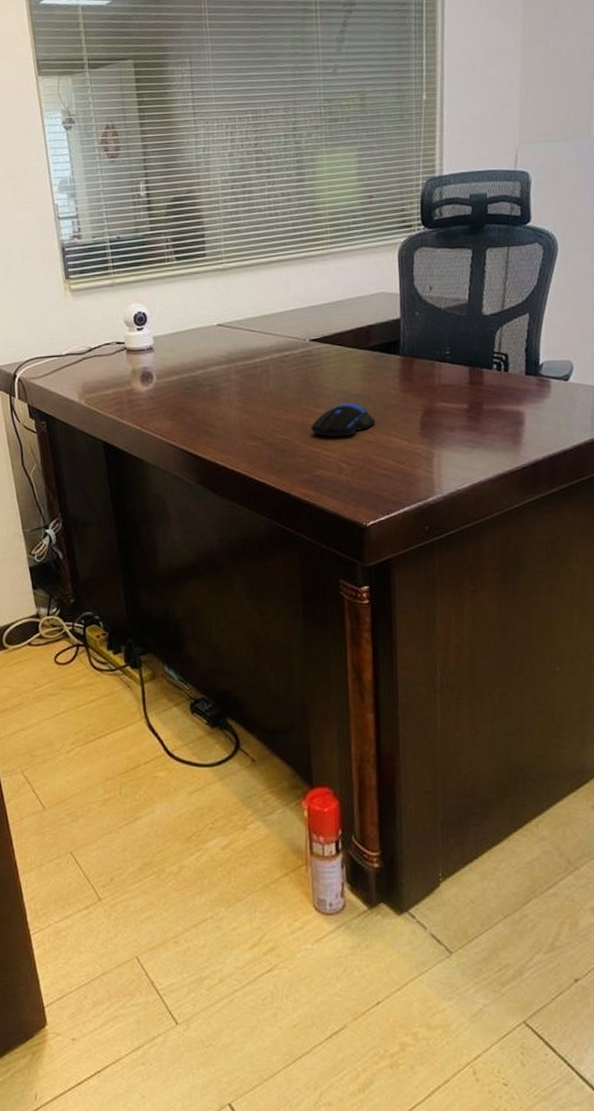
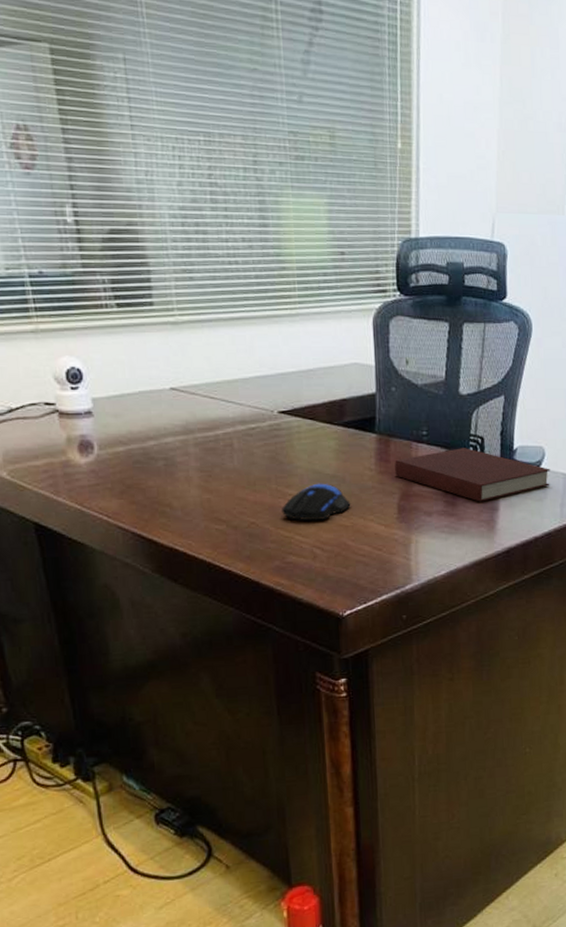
notebook: none [418,365,580,417] -> present [395,448,551,502]

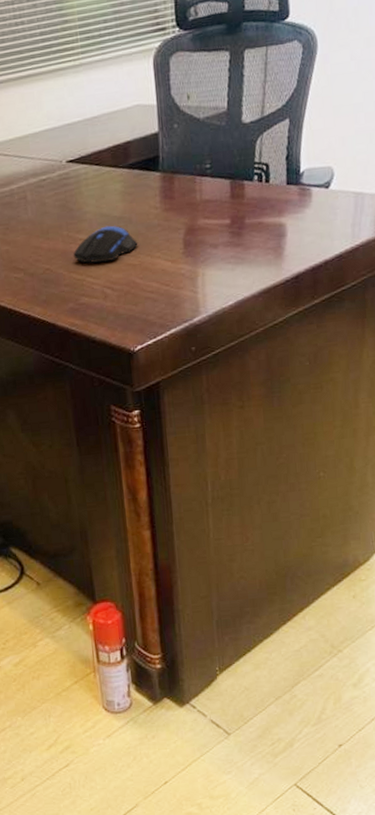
notebook: present [395,448,551,502] -> none [179,176,341,230]

